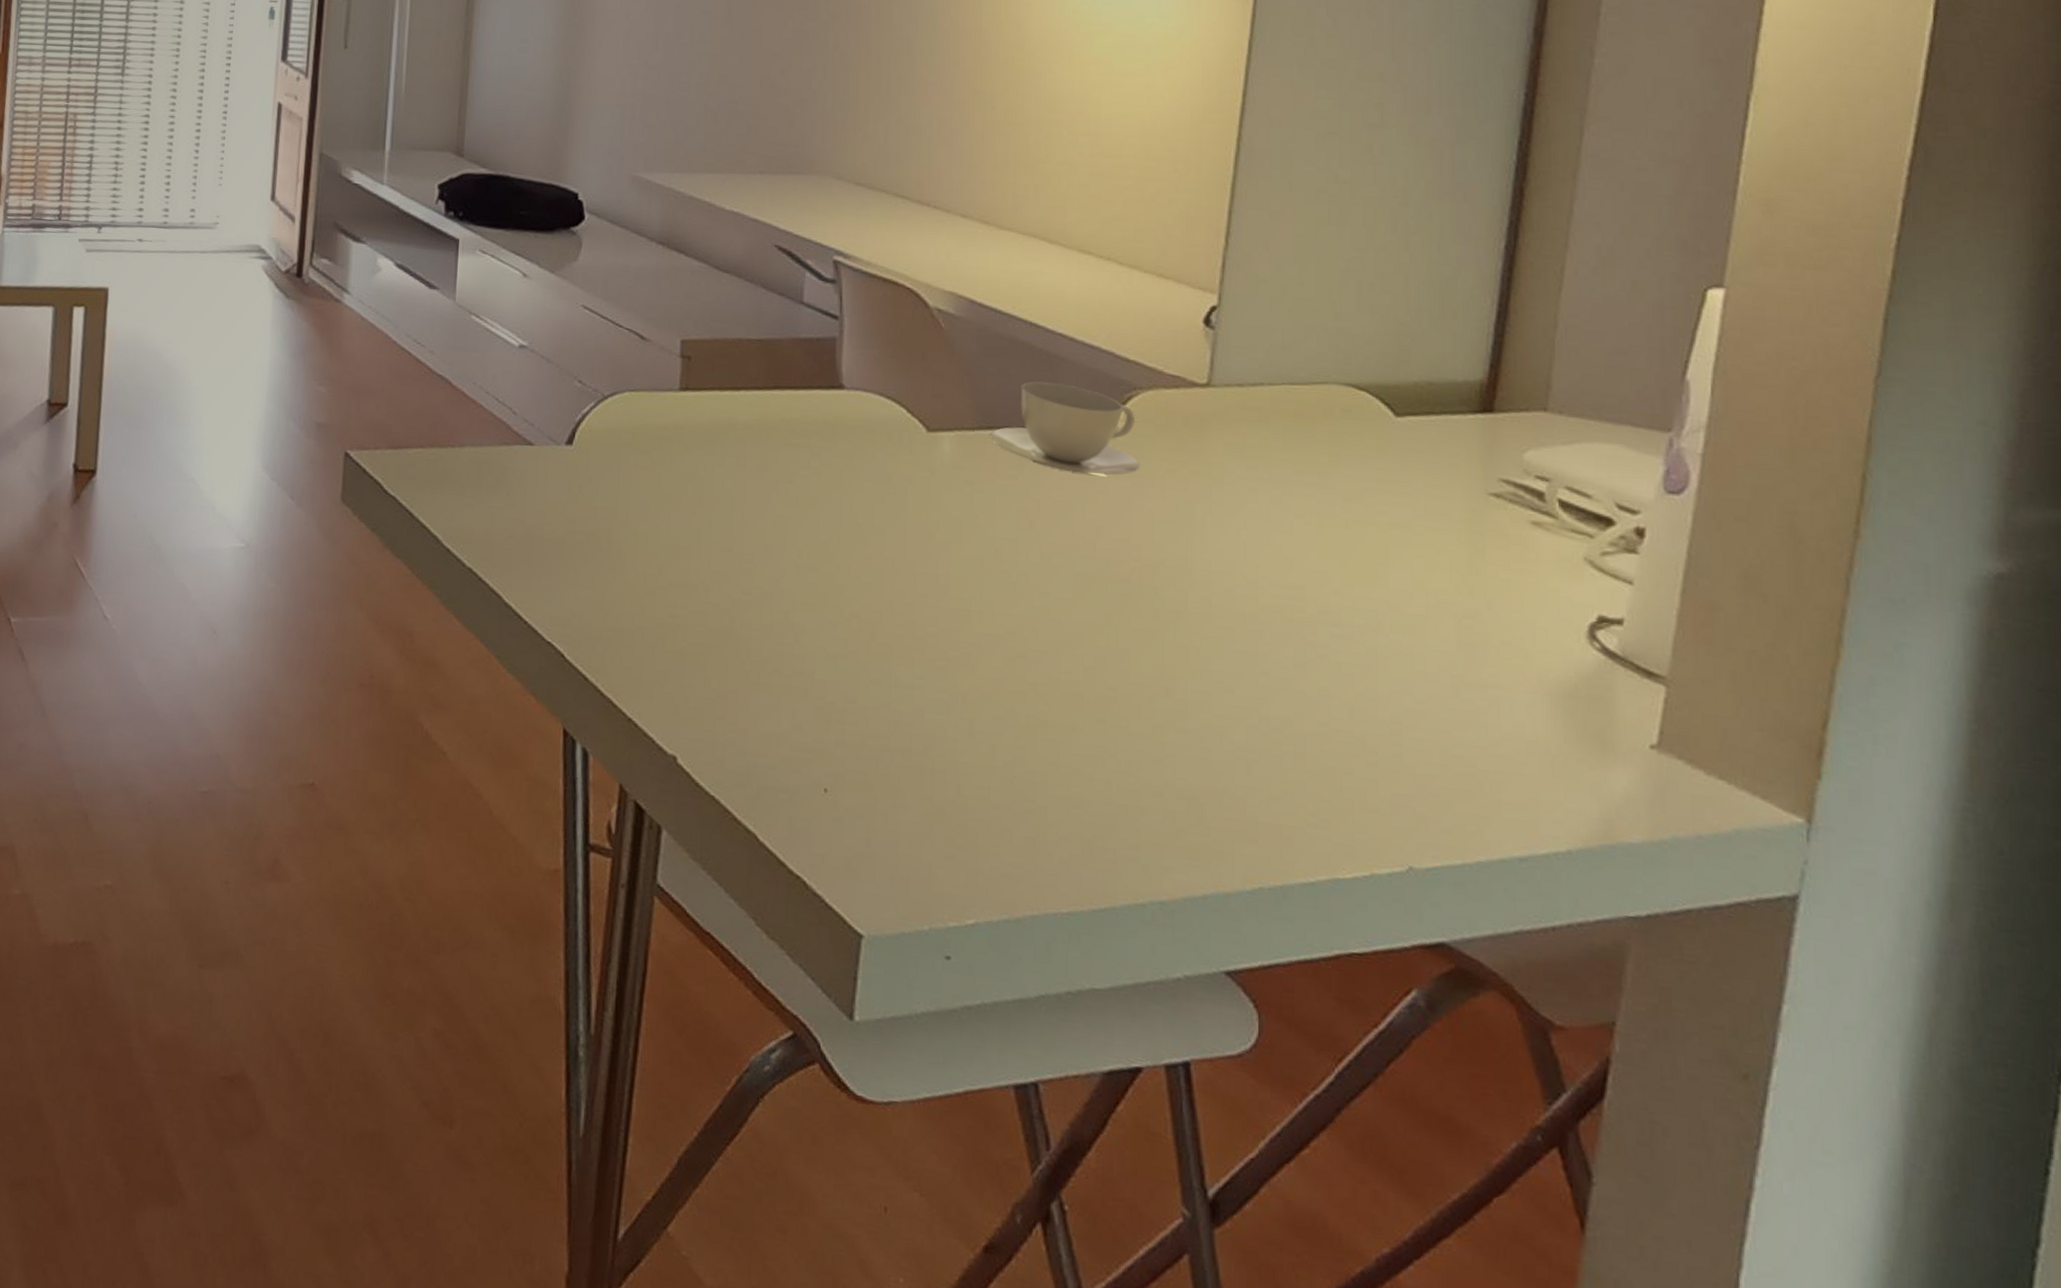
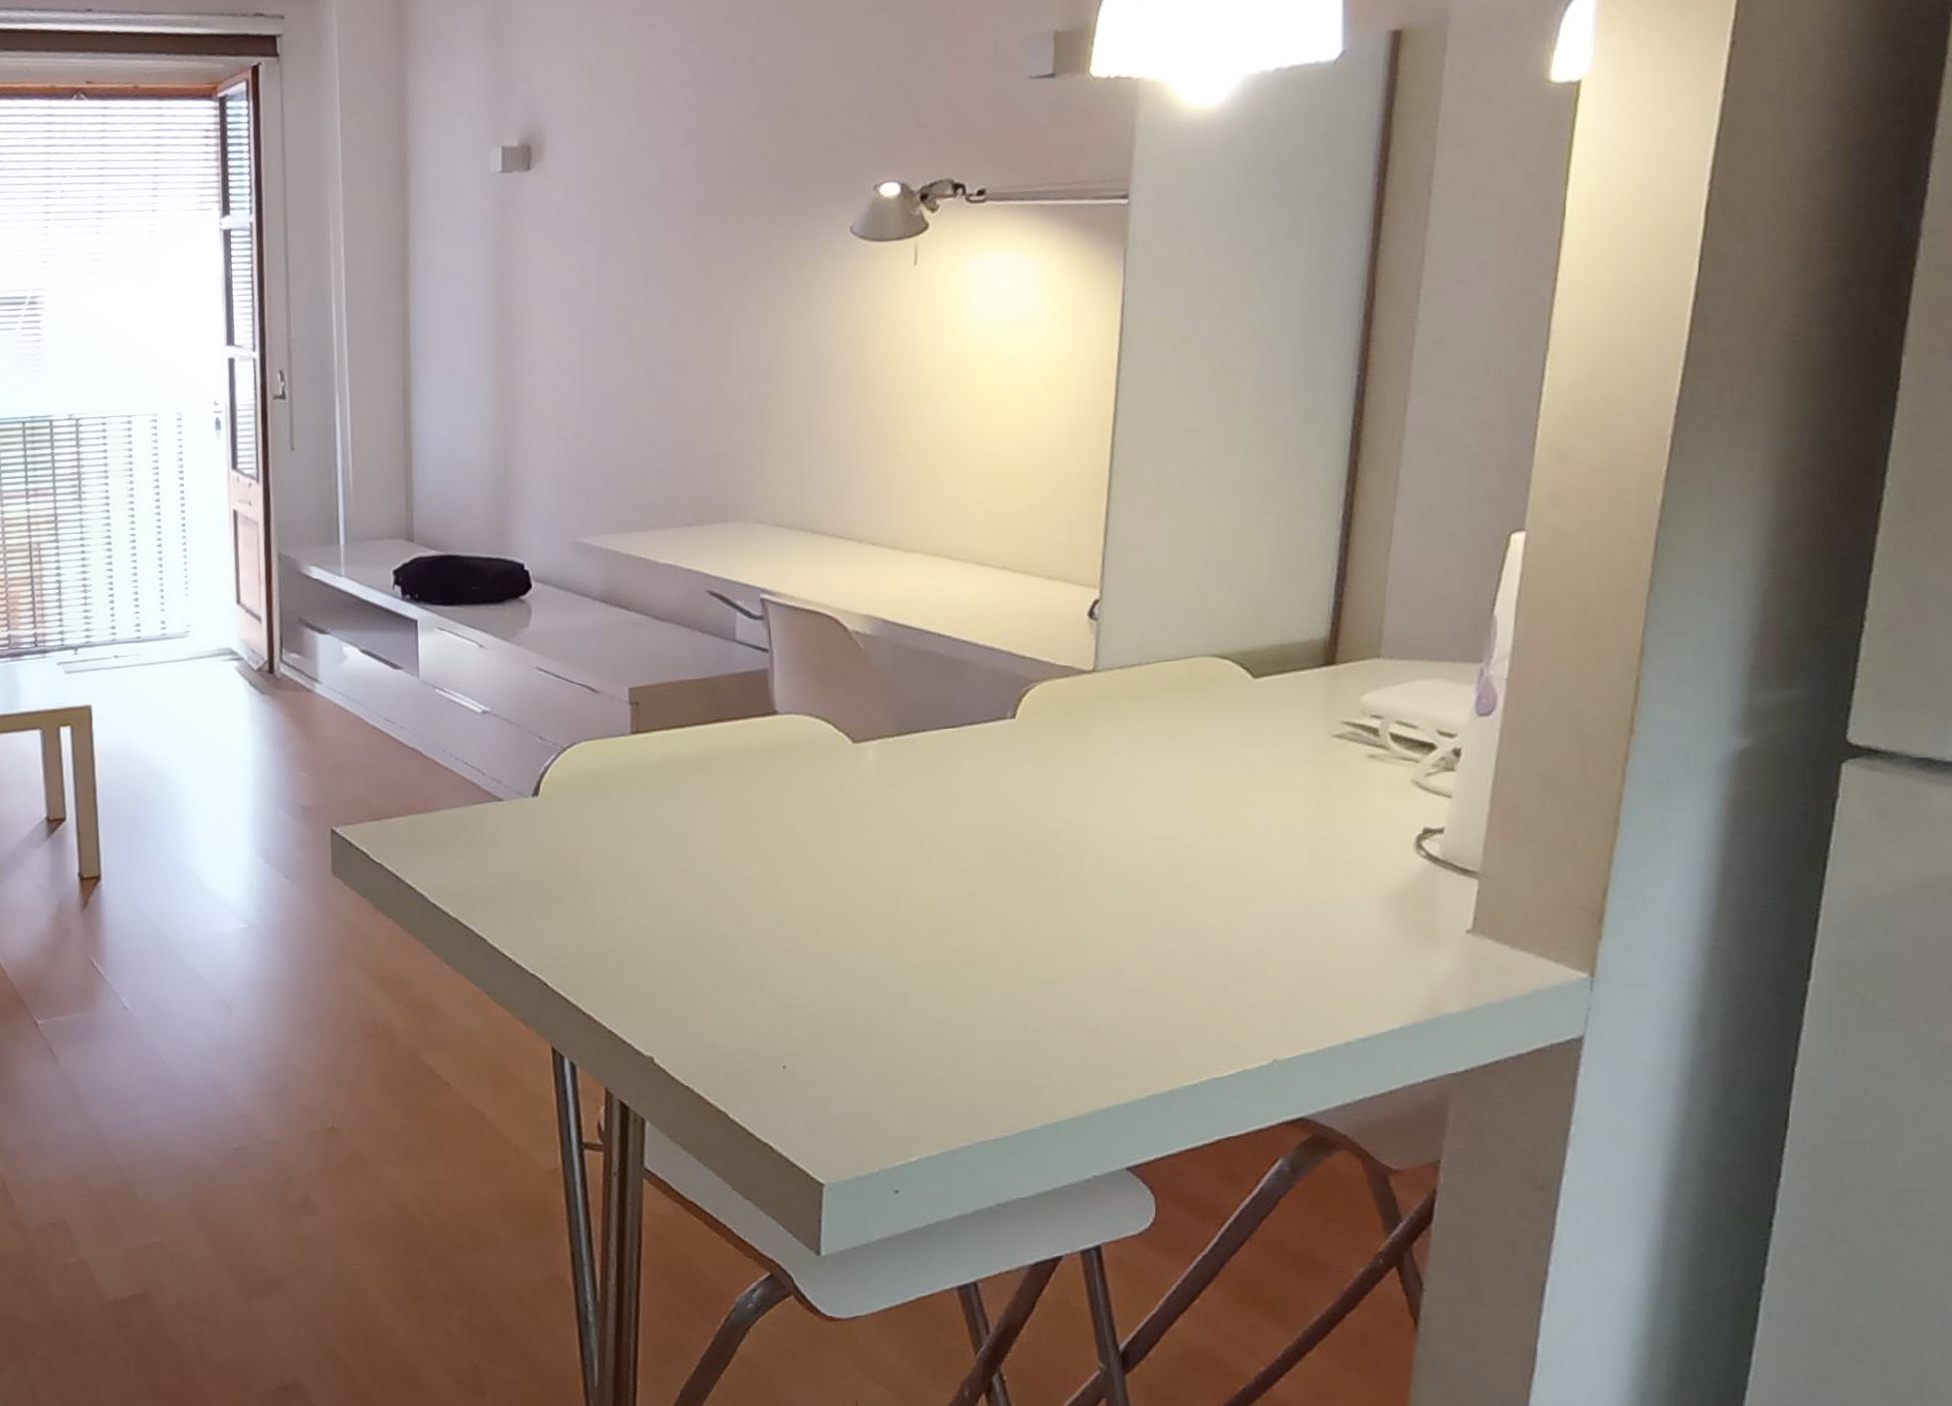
teacup: present [991,381,1140,475] -> none [909,686,1039,763]

